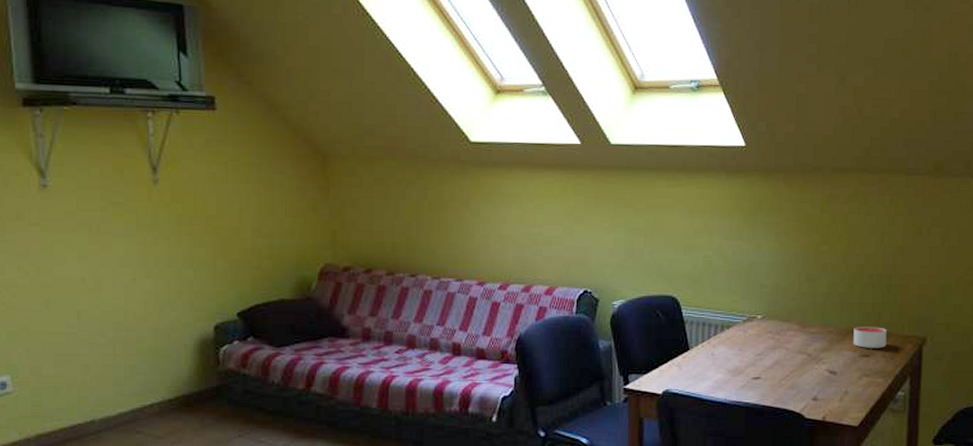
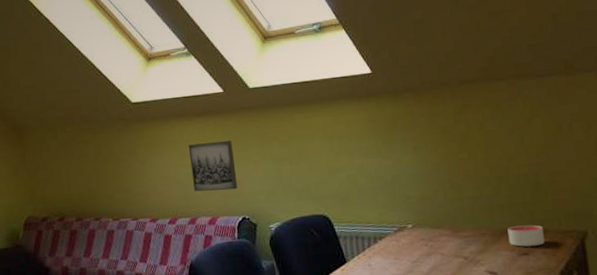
wall art: none [532,200,584,258] -> present [188,140,238,192]

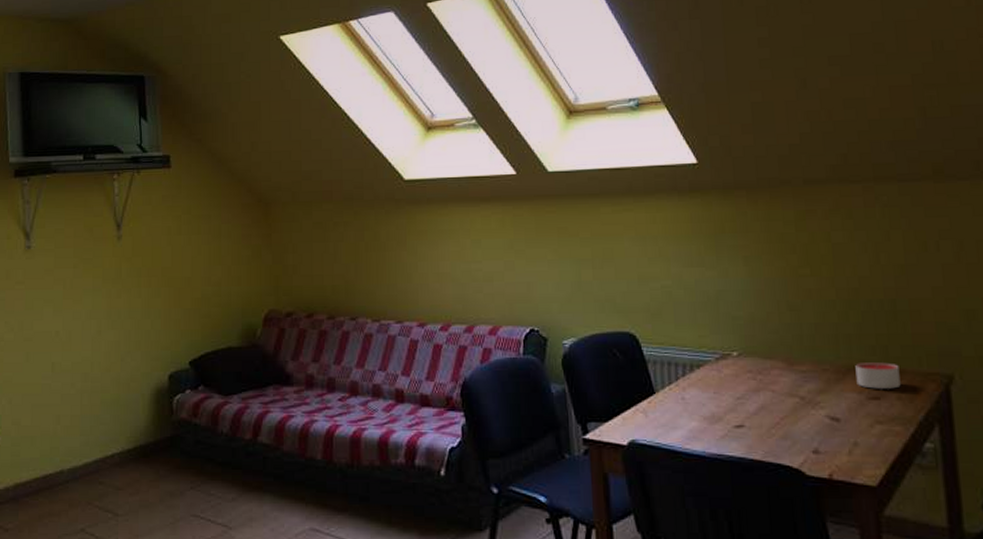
wall art: present [188,140,238,192] -> none [469,233,527,294]

